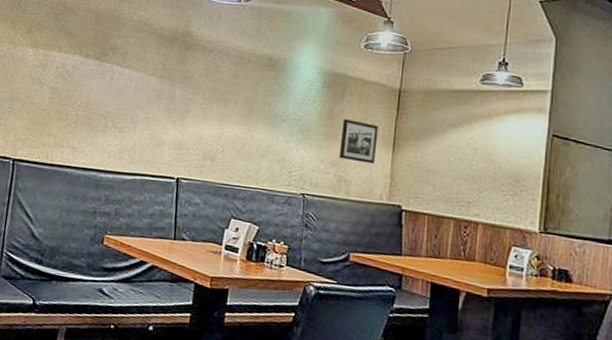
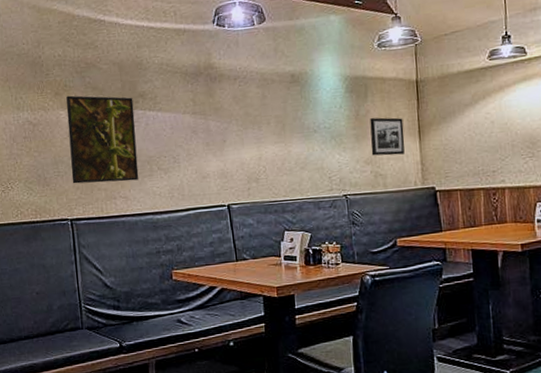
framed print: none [24,35,103,133] -> present [66,95,139,184]

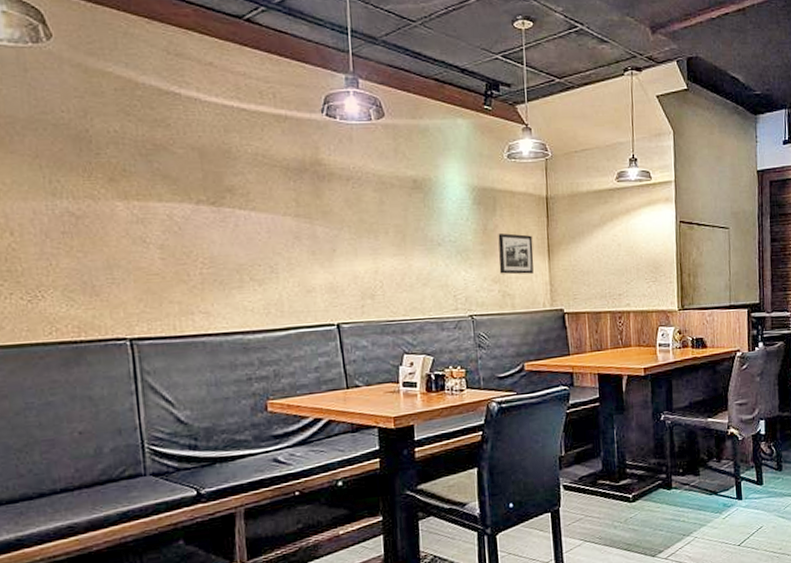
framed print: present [66,95,139,184] -> none [124,183,225,295]

